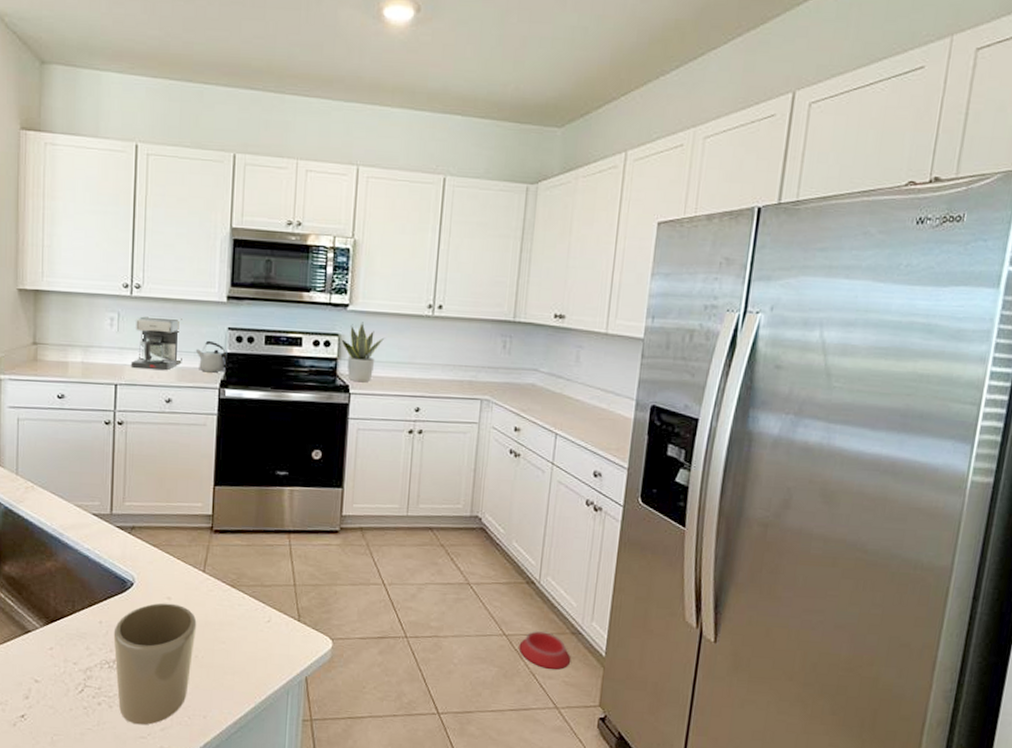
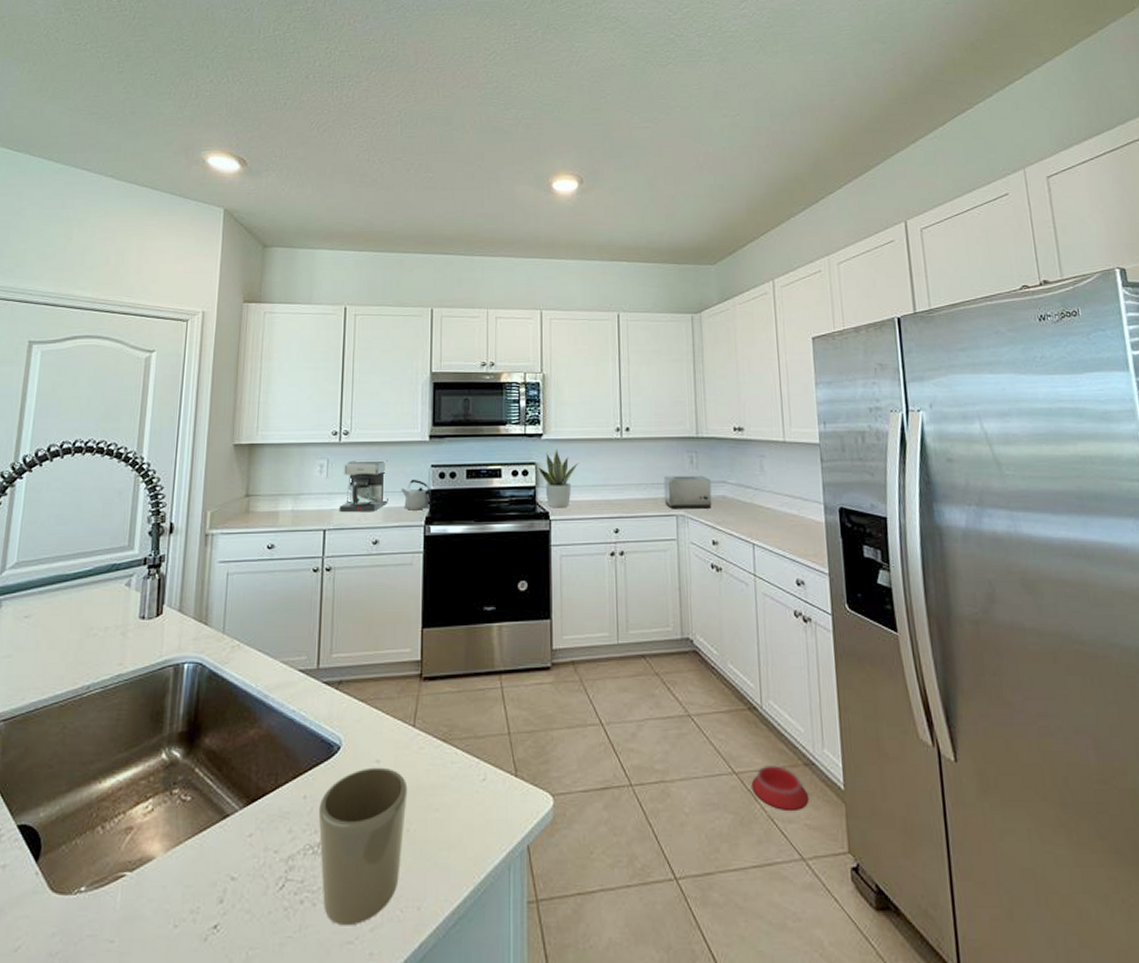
toaster: none [470,359,522,396] -> present [663,475,712,509]

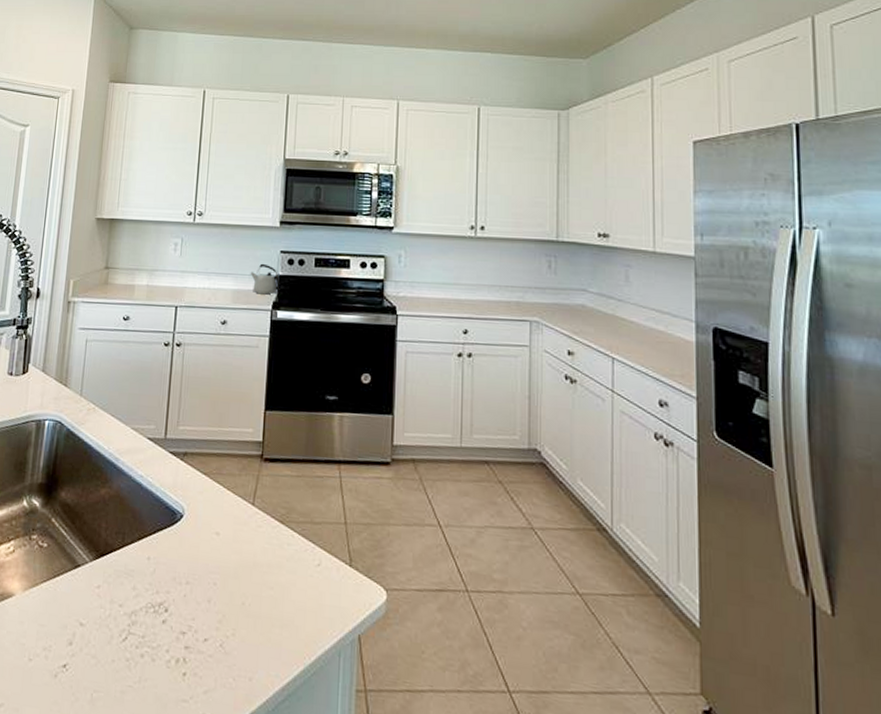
mug: present [318,767,408,926] -> none [160,538,245,685]
coffee maker: present [339,460,388,513] -> none [190,241,239,293]
potted plant: present [538,449,578,508] -> none [387,244,429,304]
toaster: present [663,475,712,509] -> none [518,279,570,317]
pet bowl: present [751,764,809,810] -> none [596,589,660,642]

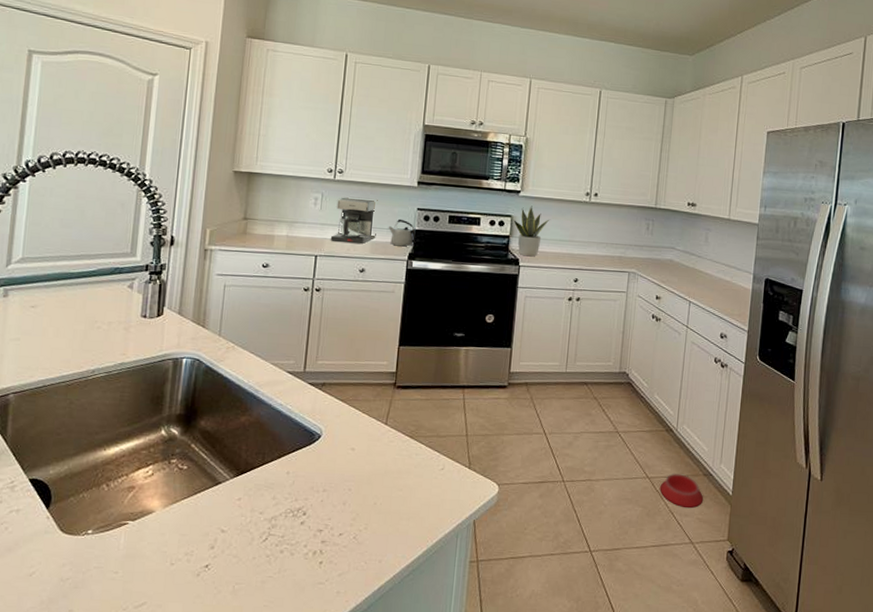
coffee maker: none [190,241,239,293] -> present [330,197,378,244]
potted plant: none [387,244,429,304] -> present [513,206,549,257]
pet bowl: none [596,589,660,642] -> present [660,472,704,508]

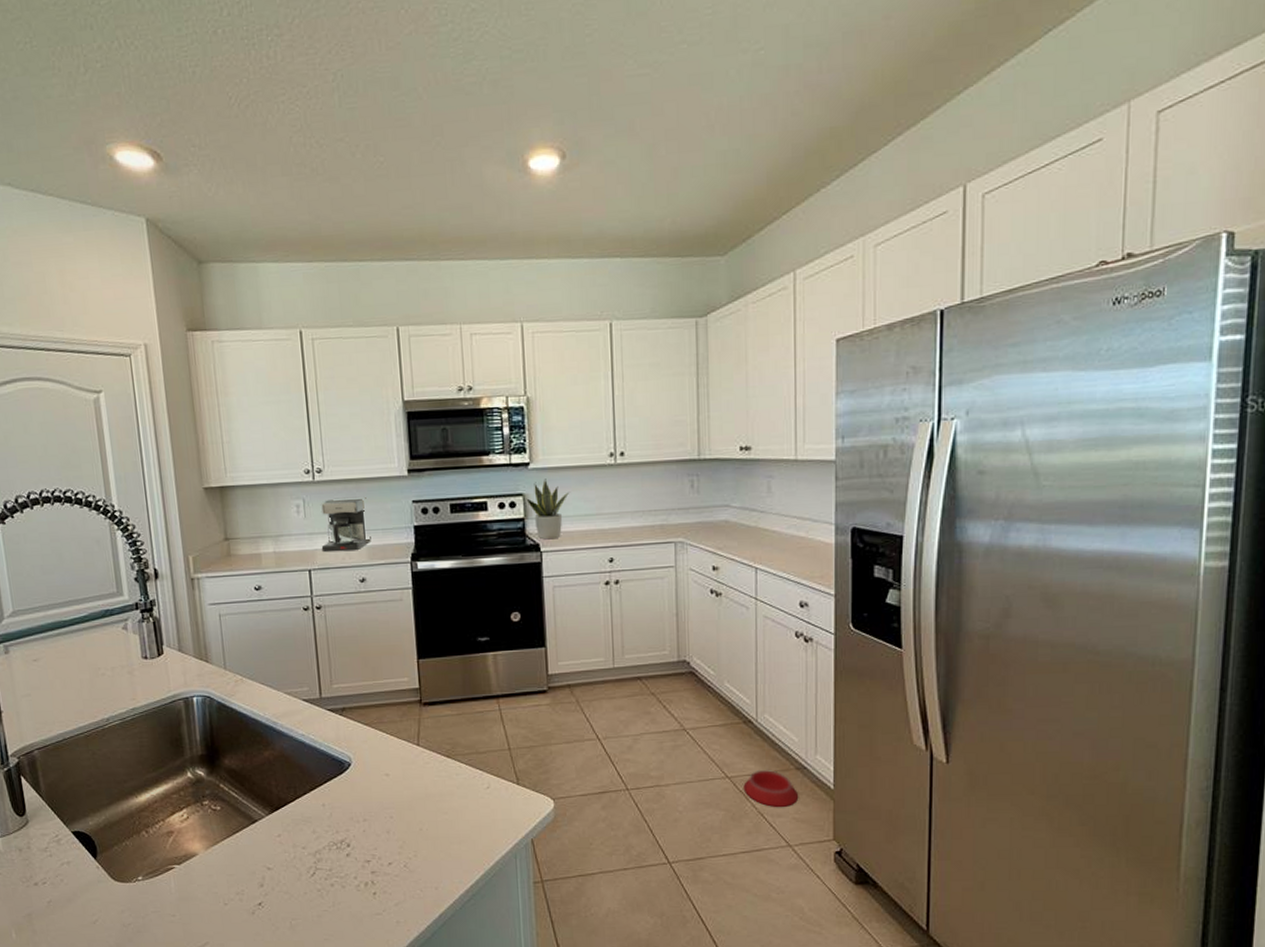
kettle: present [388,219,417,247] -> none [383,515,417,548]

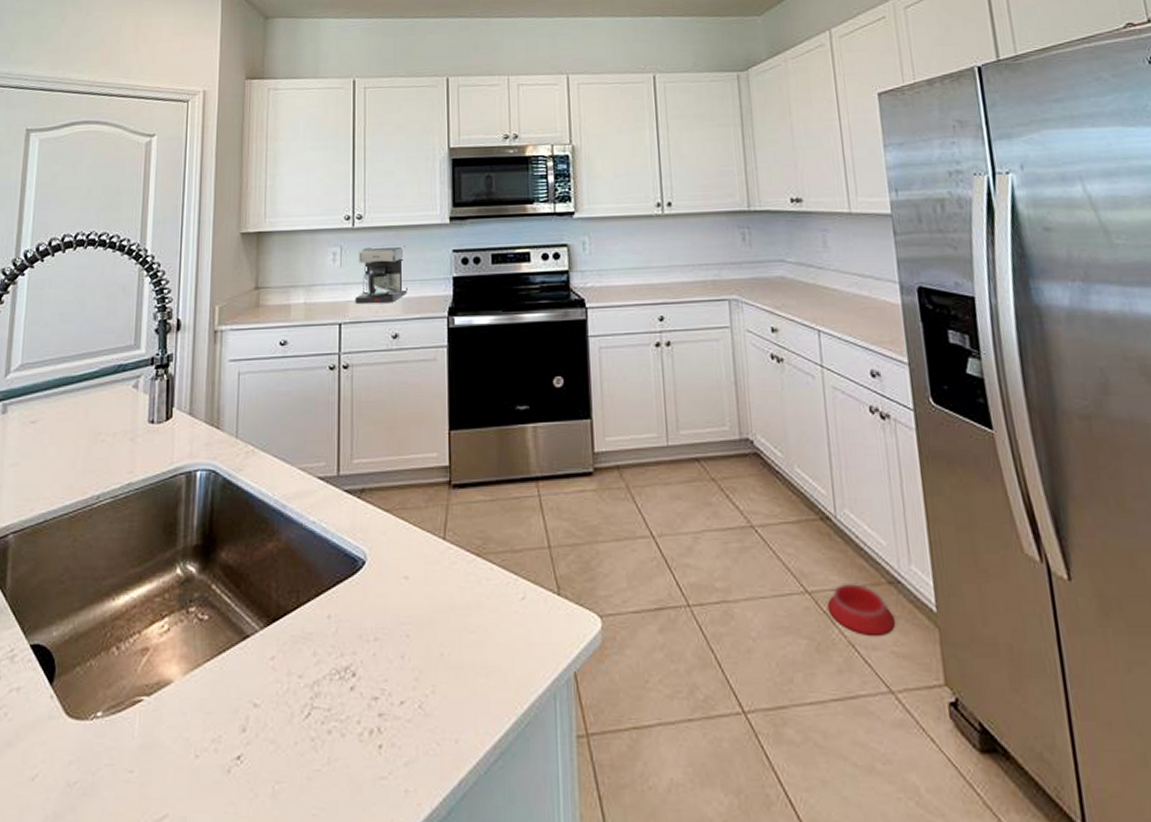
potted plant: present [526,478,569,540] -> none [571,229,615,295]

